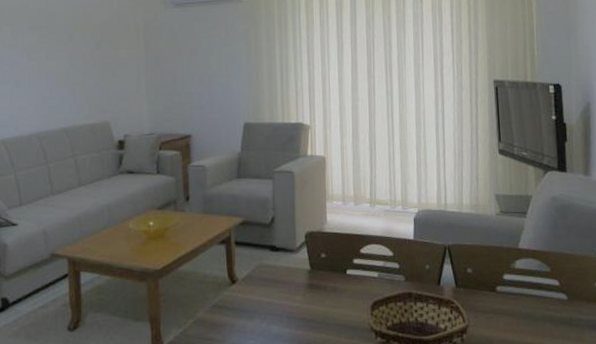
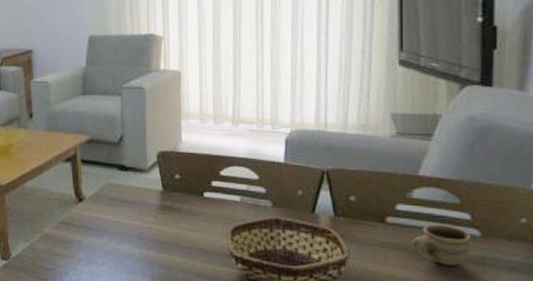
cup: none [517,291,561,328] -> present [412,225,472,266]

